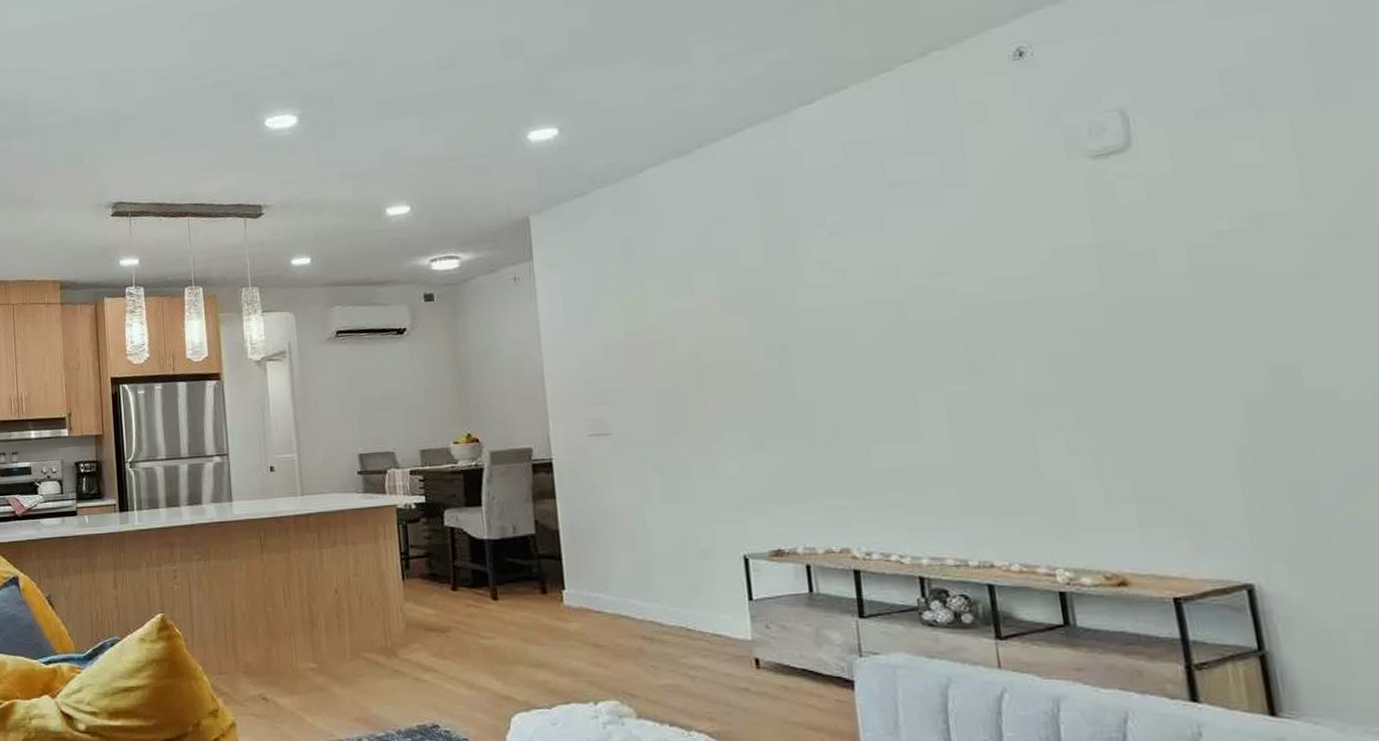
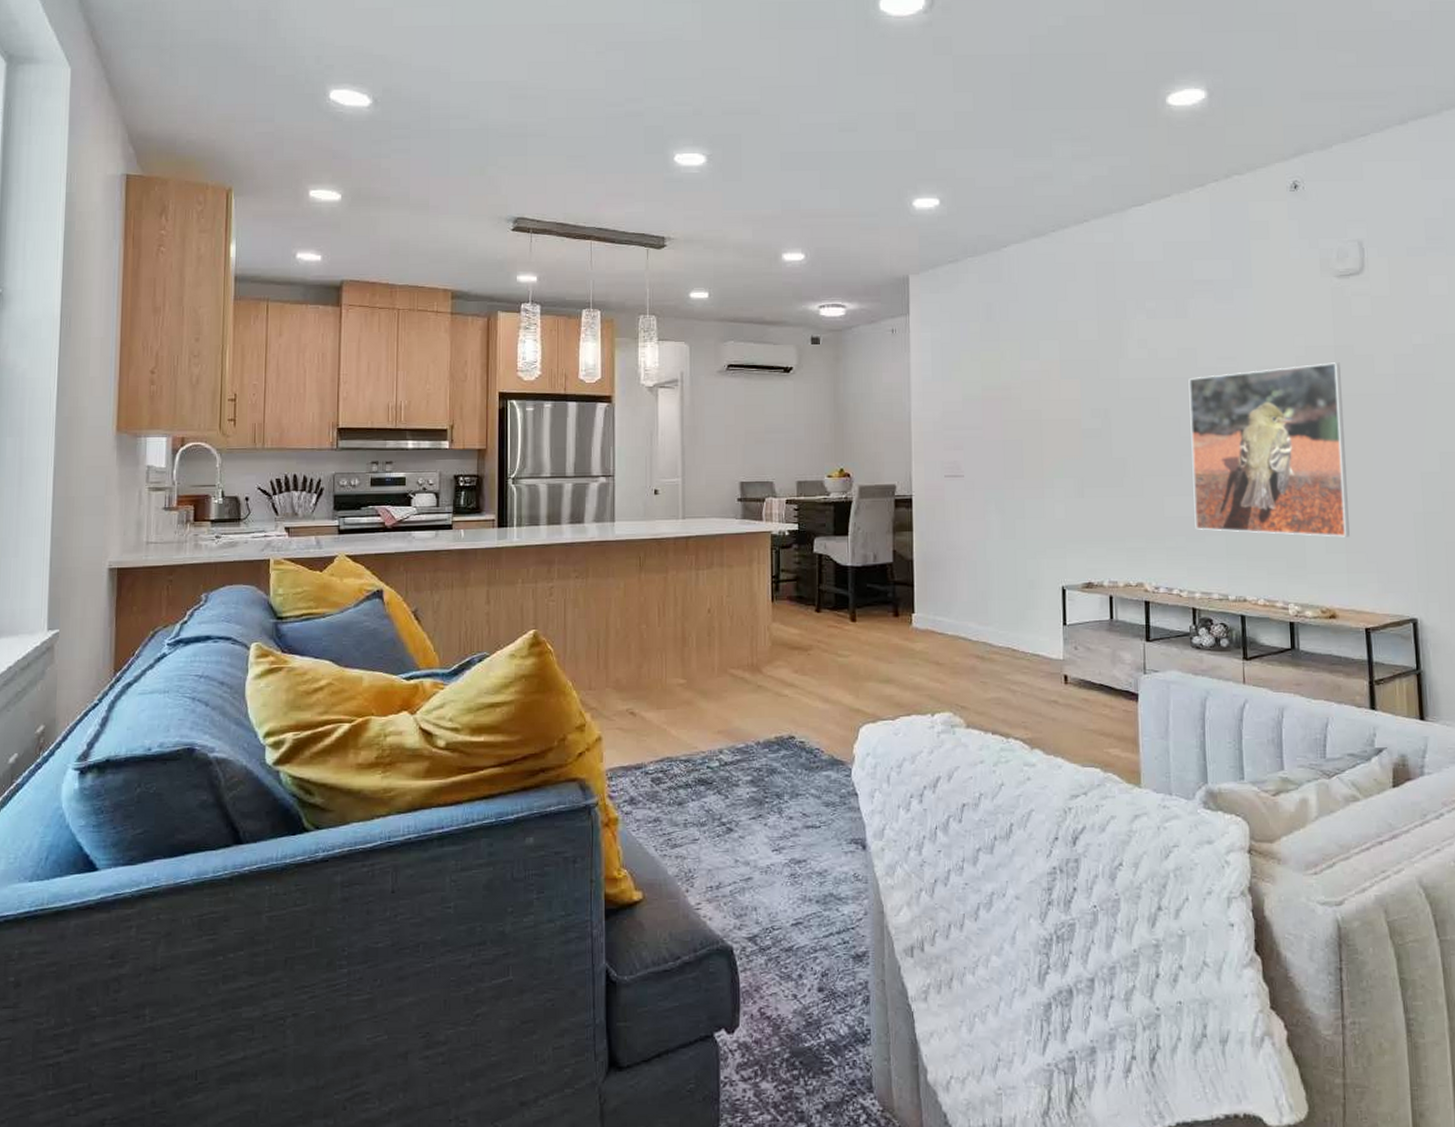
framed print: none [890,264,1139,484] -> present [1188,362,1350,537]

